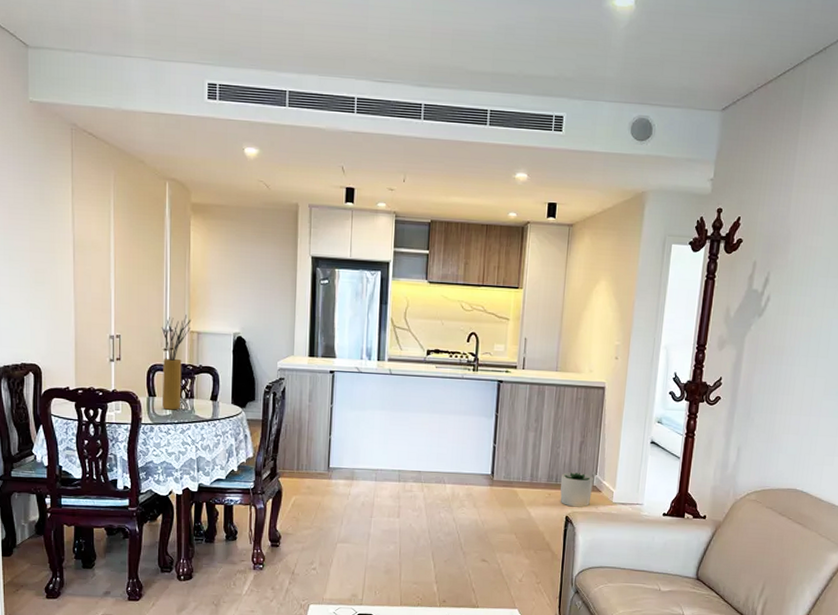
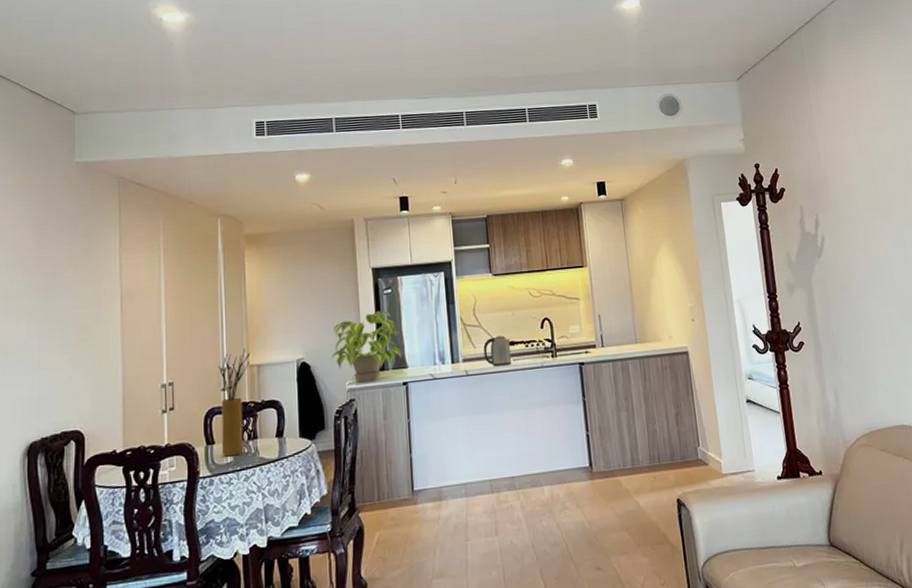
plant: none [264,298,333,366] -> present [330,310,402,384]
kettle: none [409,342,436,372] -> present [483,335,512,367]
planter: present [560,472,593,508] -> none [663,447,700,488]

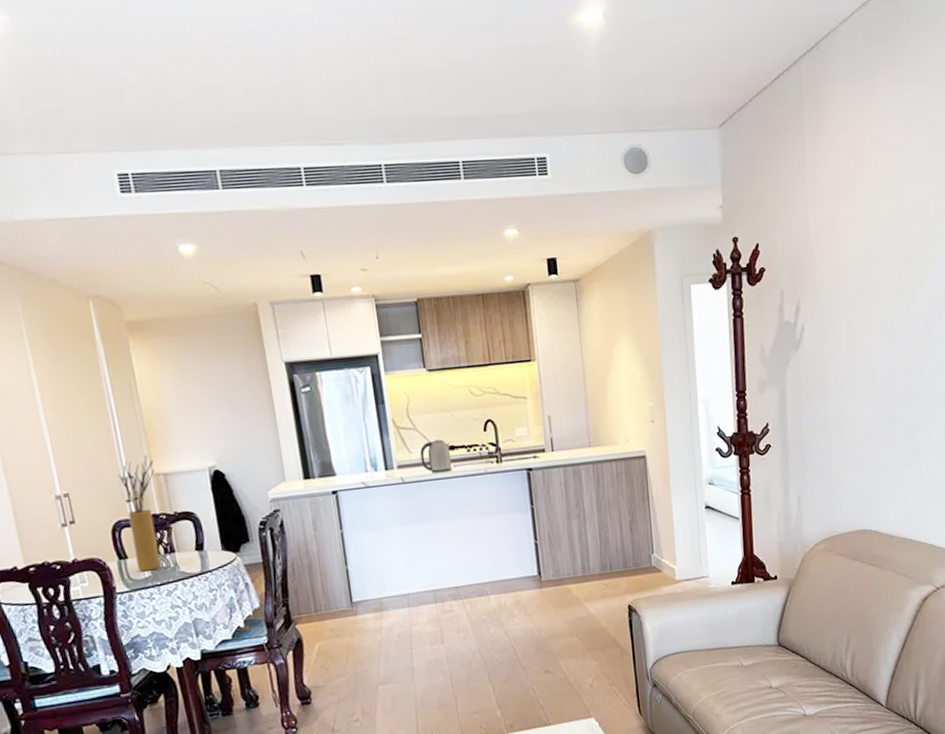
plant: present [330,310,402,384] -> none [246,411,329,493]

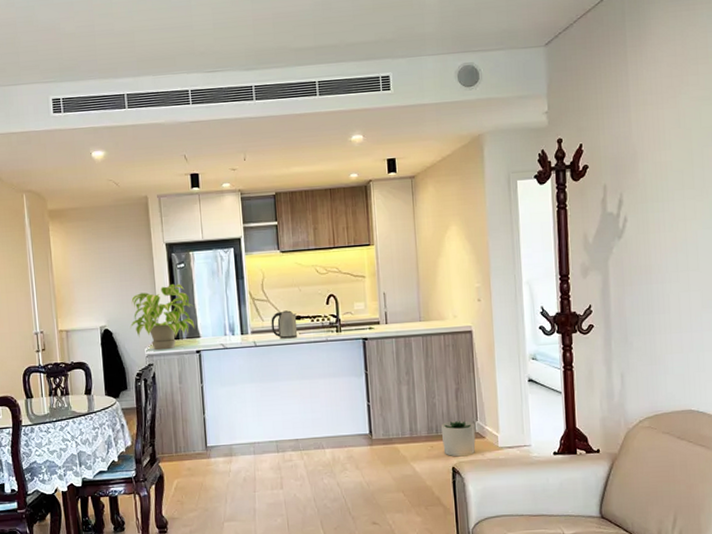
vase: present [118,455,162,572] -> none [31,315,60,410]
plant: none [246,411,329,493] -> present [130,283,195,351]
planter: none [616,554,652,594] -> present [442,421,476,457]

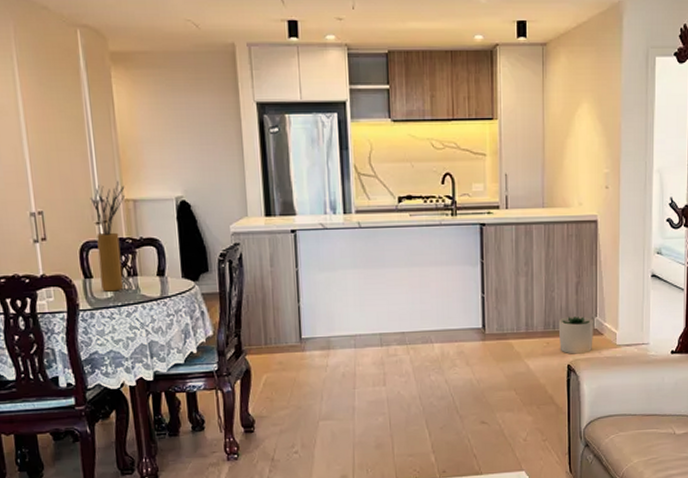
vase: none [31,315,60,410] -> present [90,181,126,292]
plant: present [130,283,195,351] -> none [212,150,291,228]
kettle: present [271,310,298,339] -> none [378,188,408,221]

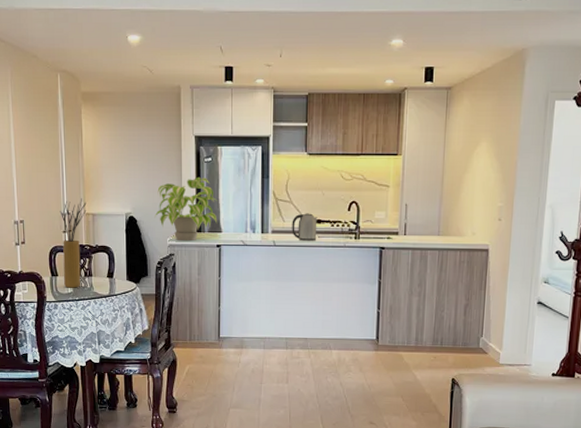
plant: none [212,150,291,228] -> present [154,176,218,241]
kettle: none [378,188,408,221] -> present [292,213,317,241]
planter: present [559,316,593,354] -> none [446,335,479,370]

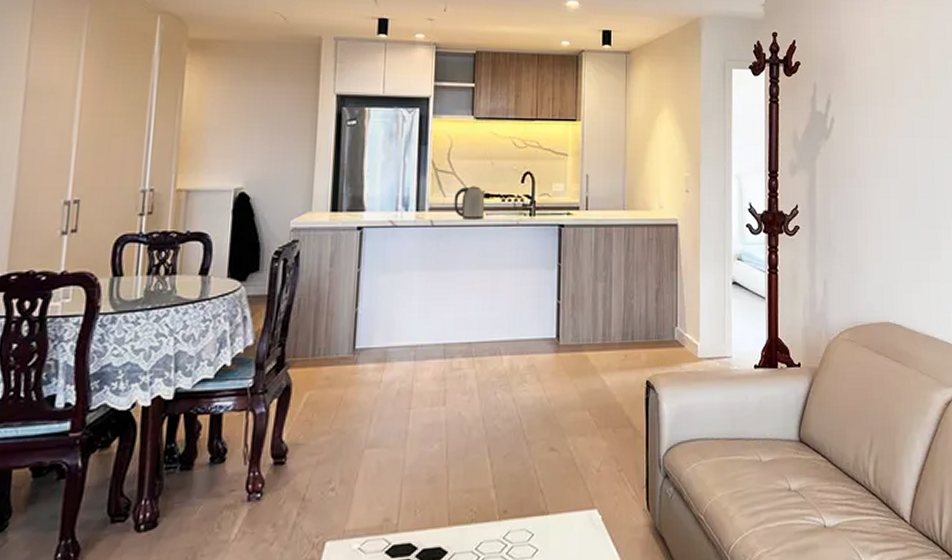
vase: present [59,198,87,288] -> none [131,170,180,292]
plant: present [154,176,218,241] -> none [274,143,362,224]

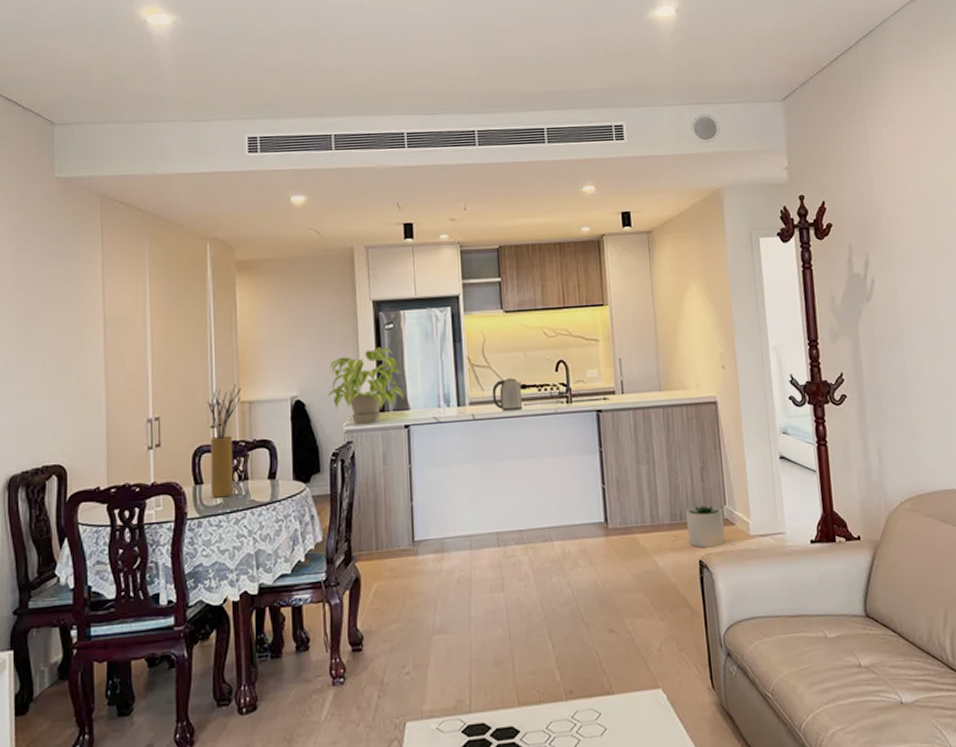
vase: none [131,170,180,292] -> present [207,384,242,498]
plant: none [274,143,362,224] -> present [326,346,404,425]
planter: none [638,326,674,369] -> present [686,505,725,548]

